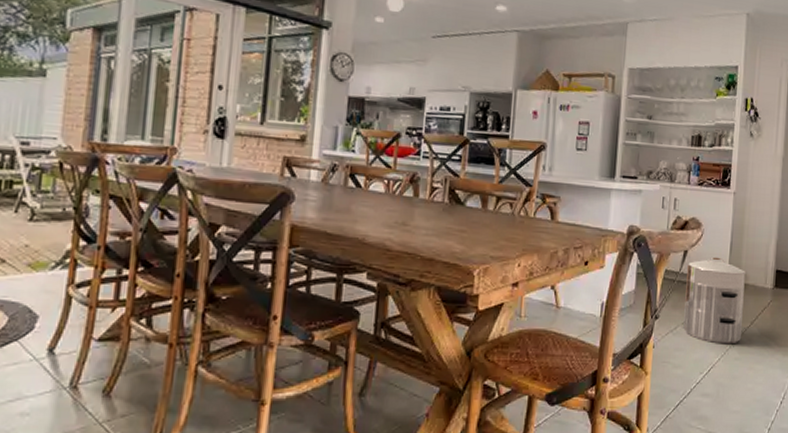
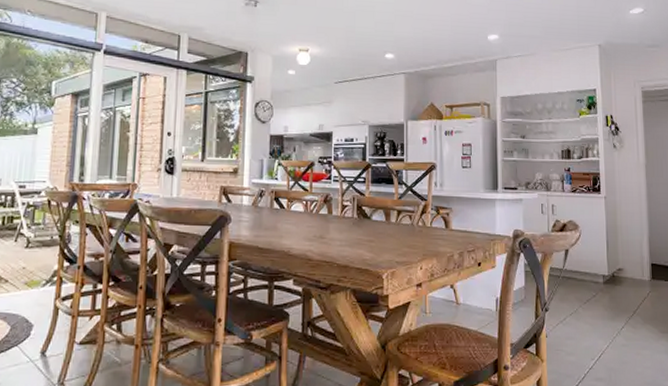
waste bin: present [683,256,745,345] -> none [570,254,626,332]

